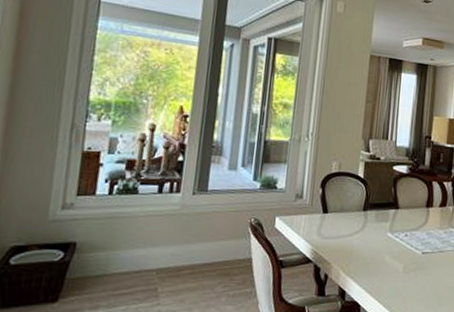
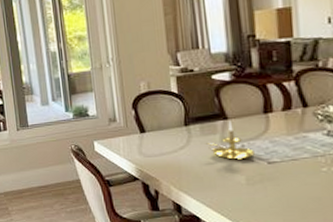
candle holder: none [377,210,414,248] -> present [205,120,255,160]

